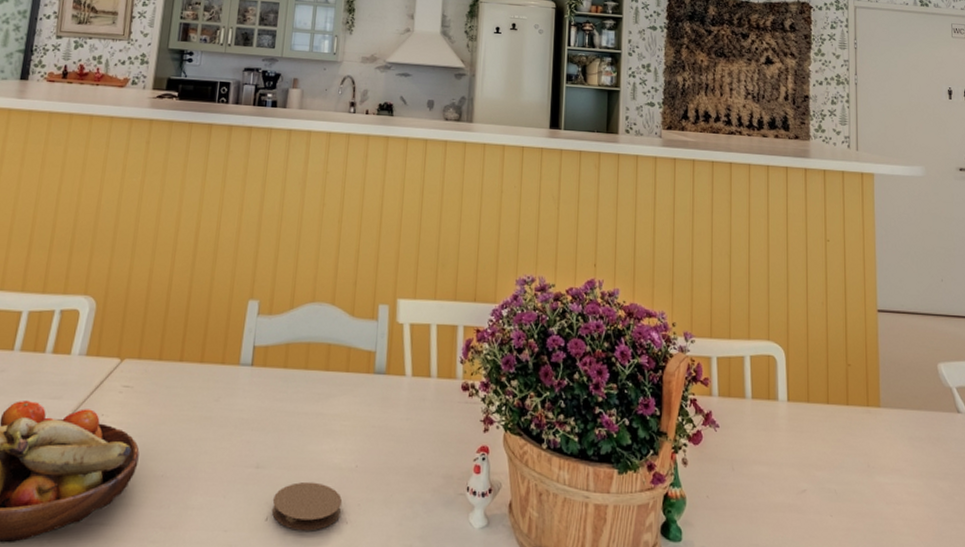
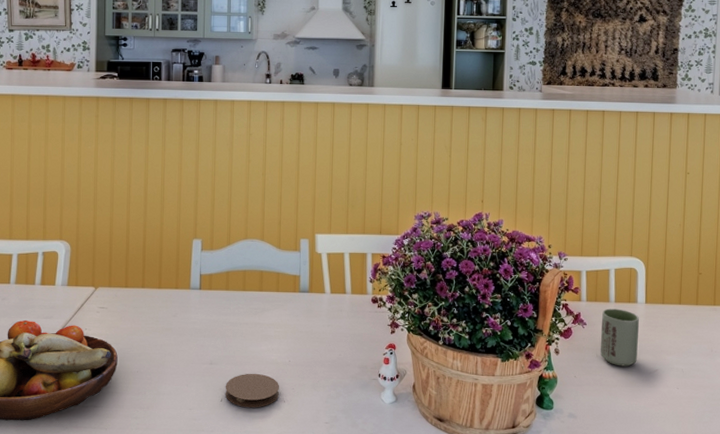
cup: none [736,406,781,485] -> present [600,308,639,367]

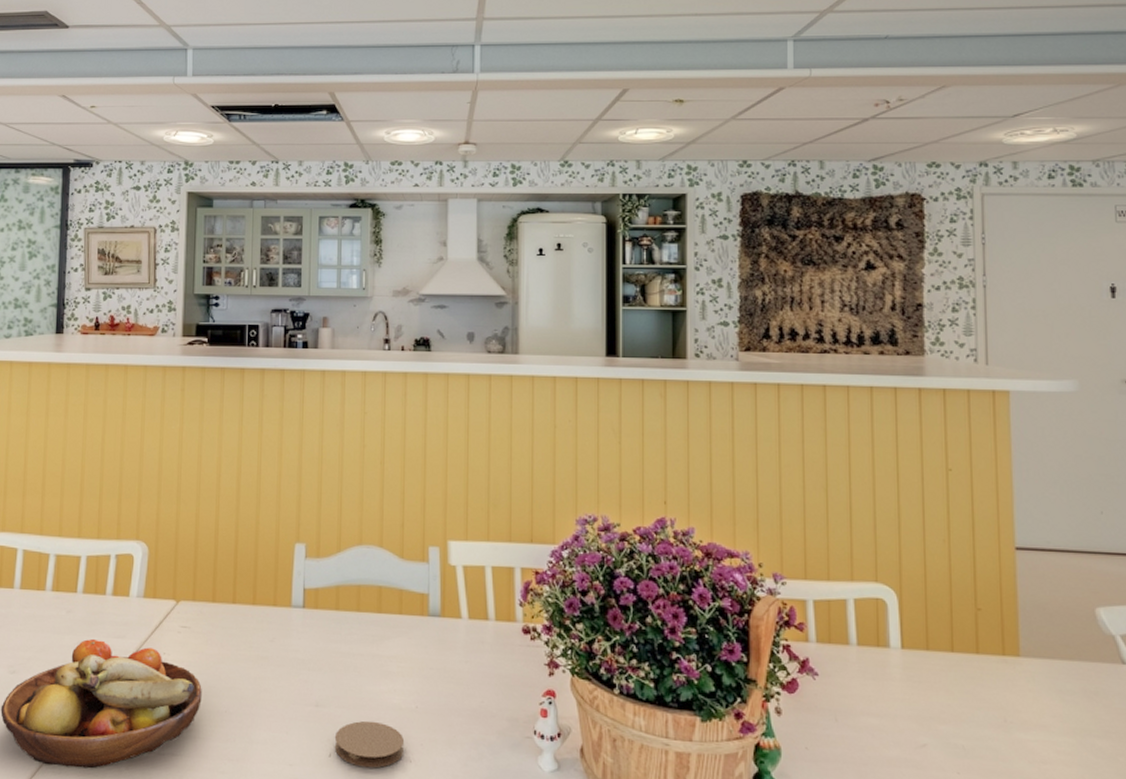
cup: present [600,308,639,367] -> none [839,653,895,738]

